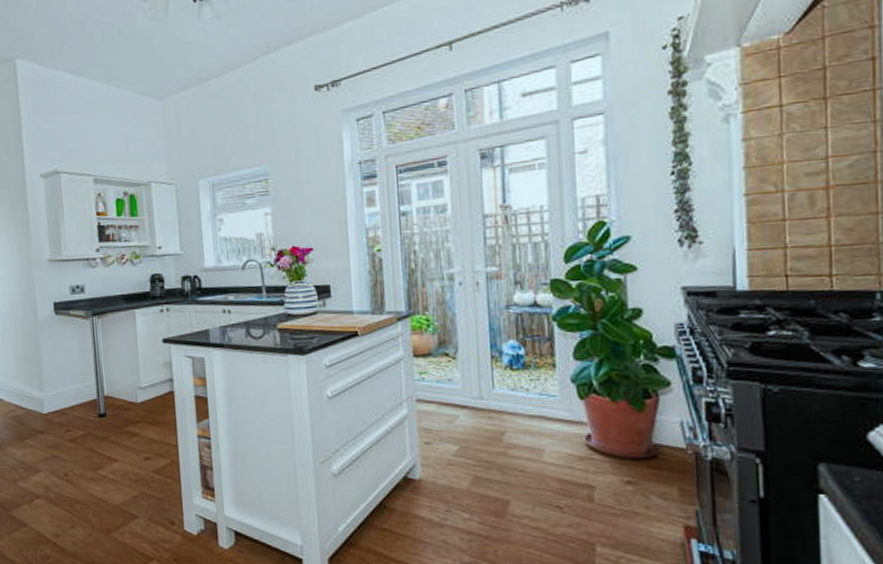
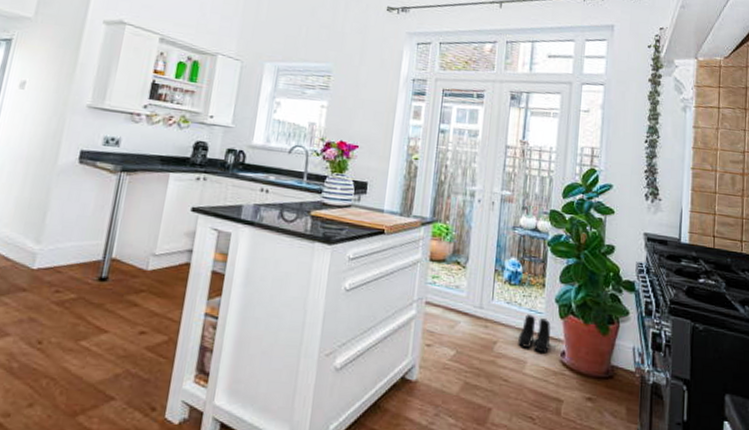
boots: none [530,399,570,439] -> present [518,314,551,354]

